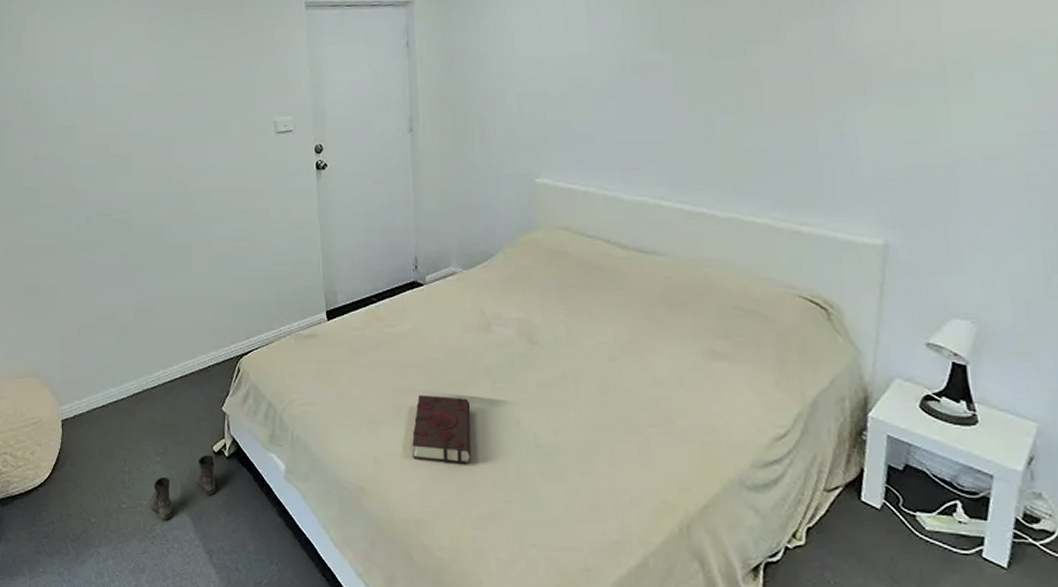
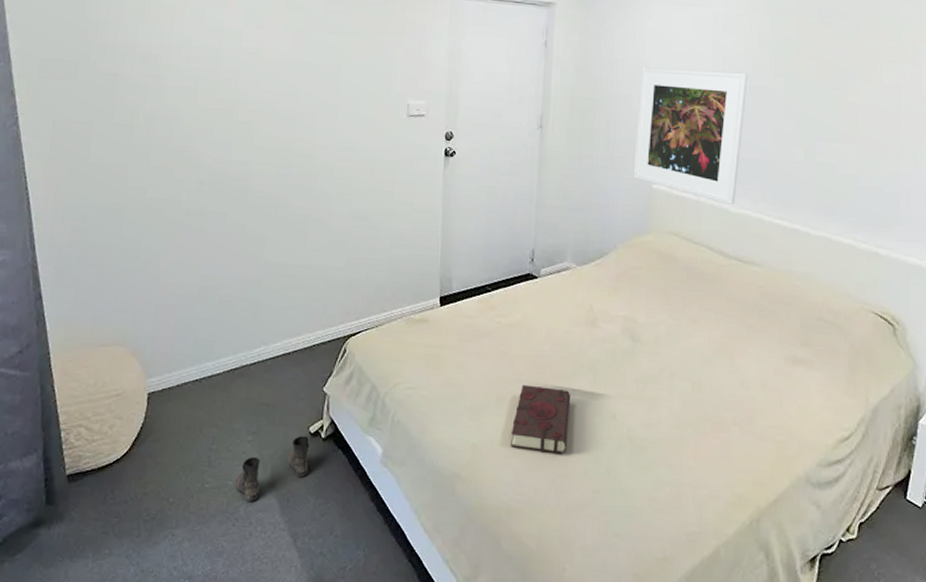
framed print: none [511,49,631,192] -> present [633,67,748,204]

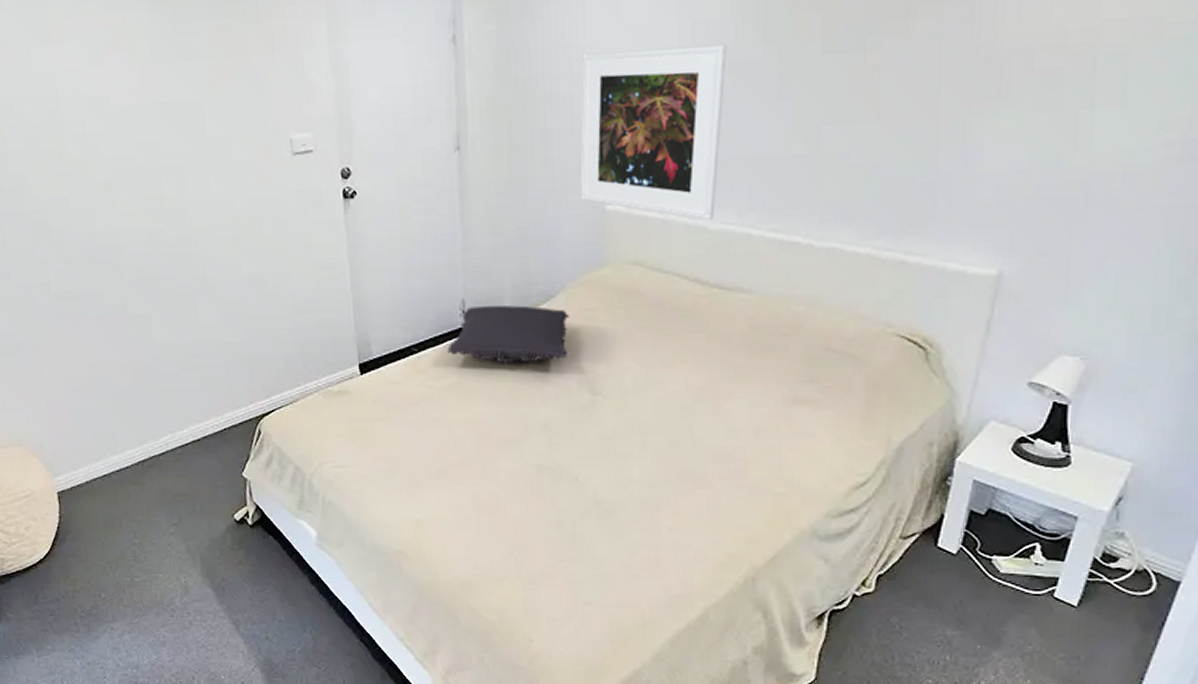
boots: present [235,436,310,501] -> none [165,524,240,592]
book: present [511,384,571,455] -> none [458,453,524,525]
pillow: none [515,256,619,309] -> present [447,305,570,364]

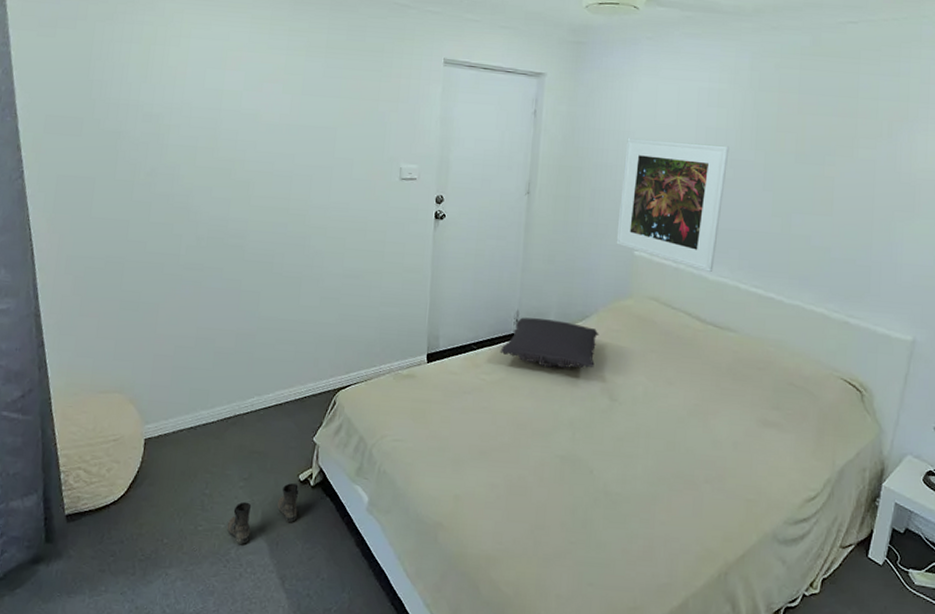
boots: none [165,524,240,592] -> present [227,483,299,544]

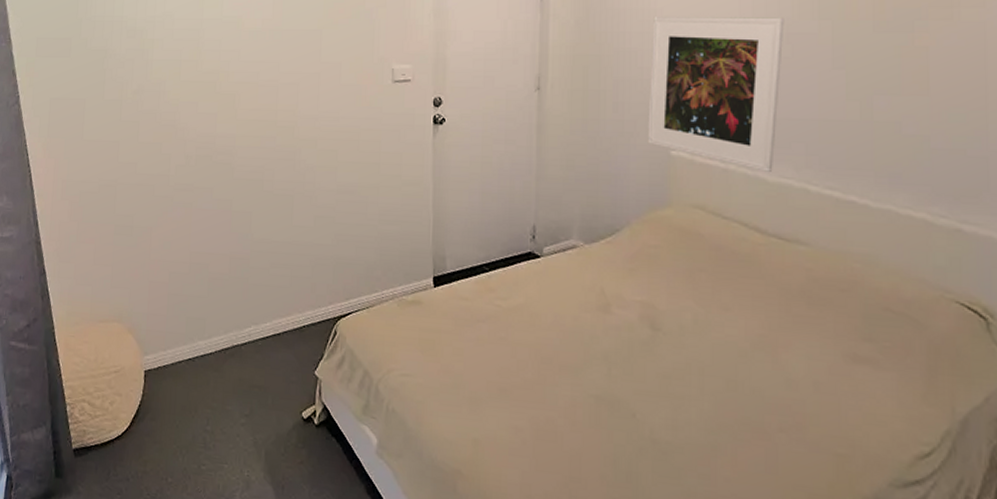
boots: present [227,483,299,544] -> none [230,421,303,487]
pillow: present [500,317,599,369] -> none [516,233,633,293]

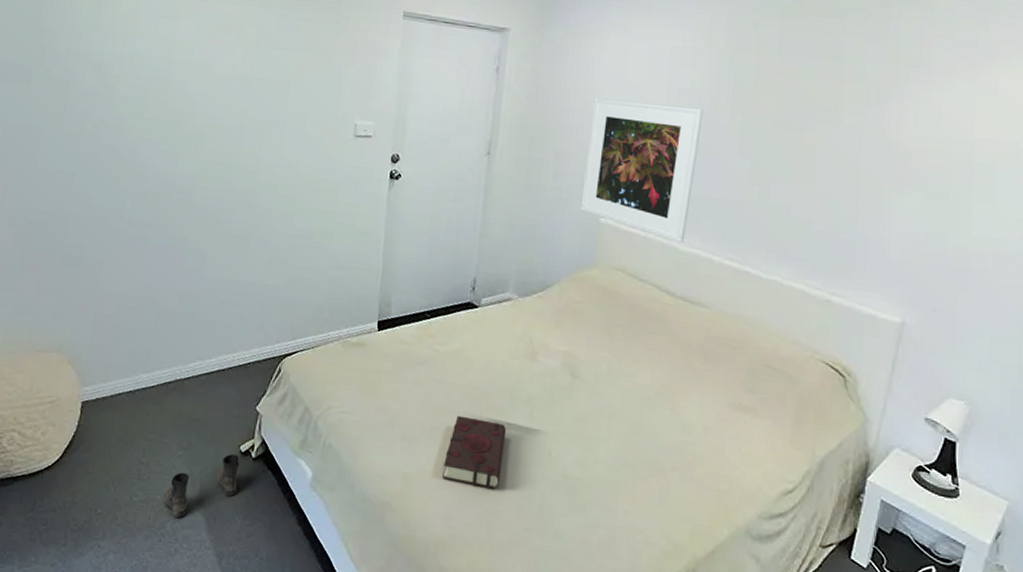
boots: none [230,421,303,487] -> present [163,454,240,518]
book: none [516,375,583,456] -> present [442,415,507,490]

